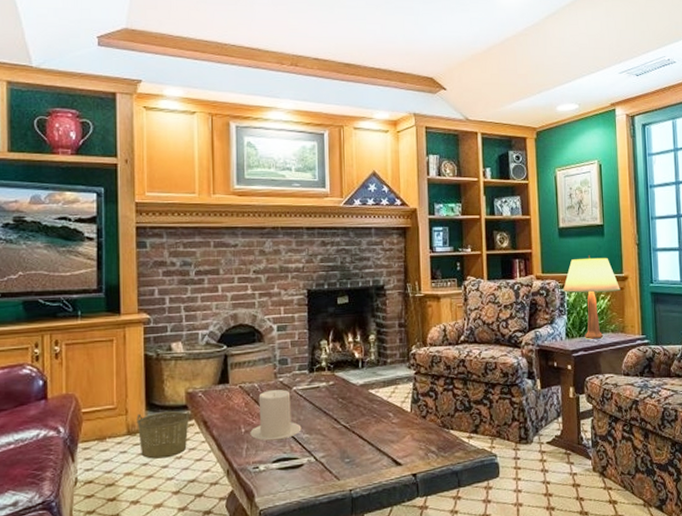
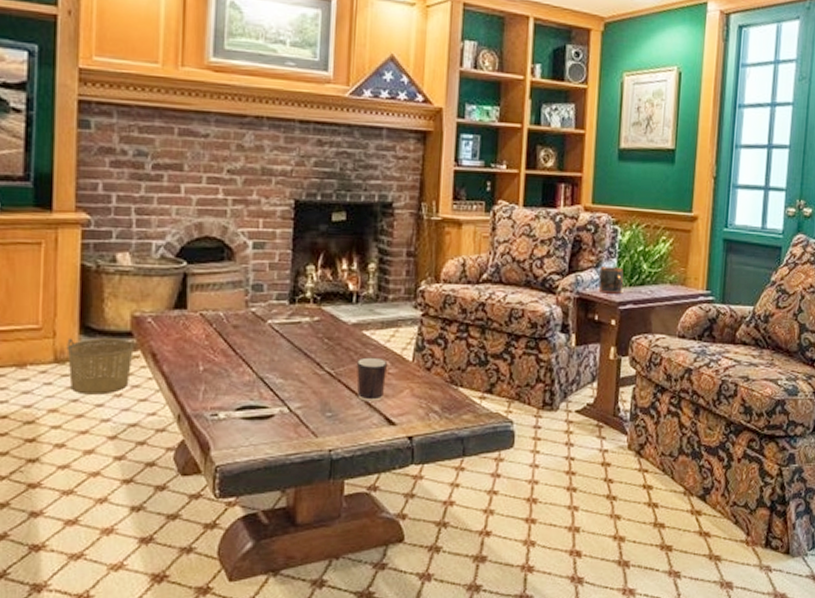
candle: present [250,390,302,442] -> none [210,322,275,385]
mug: none [365,410,392,448] -> present [356,357,388,401]
mug: none [554,322,574,344] -> present [598,267,624,294]
table lamp: present [562,254,620,339] -> none [615,185,687,291]

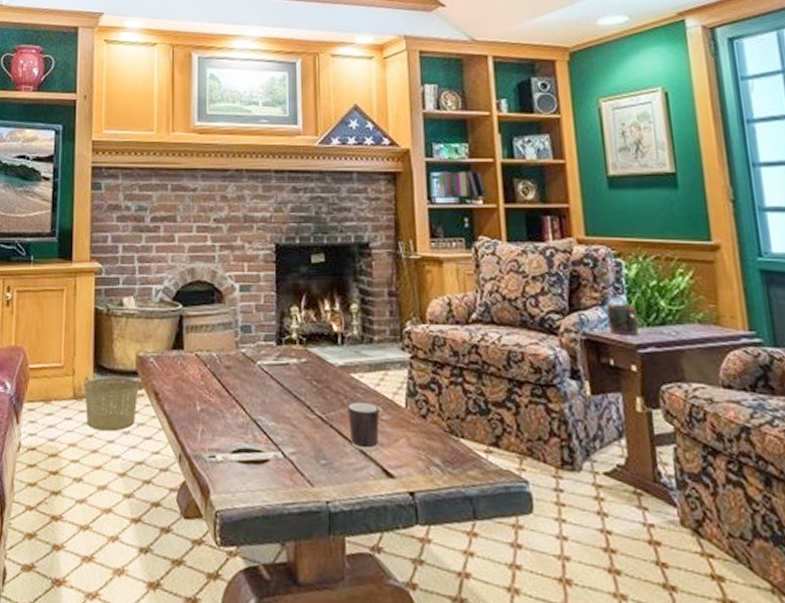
books: none [464,133,512,162] -> present [435,171,488,196]

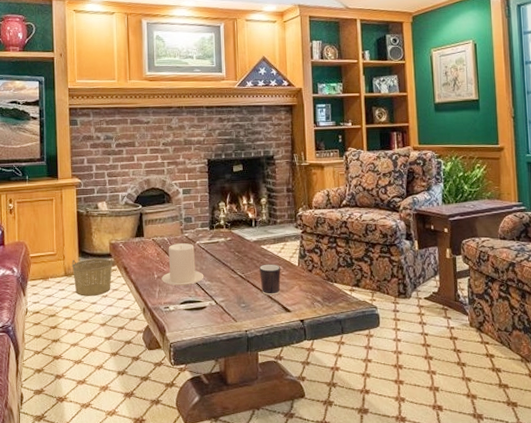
candle: none [206,362,267,427] -> present [162,243,204,287]
books: present [435,171,488,196] -> none [320,102,355,121]
mug: present [606,304,639,335] -> none [430,189,451,209]

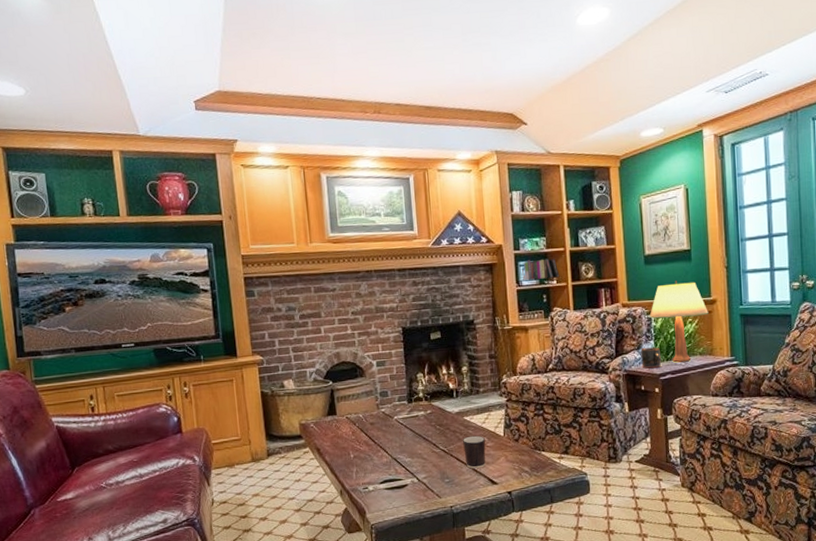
basket: present [72,258,113,296] -> none [259,440,305,482]
candle: present [162,243,204,287] -> none [358,419,404,466]
books: none [320,102,355,121] -> present [522,258,560,280]
mug: none [430,189,451,209] -> present [641,347,662,369]
table lamp: none [439,127,496,205] -> present [649,280,709,363]

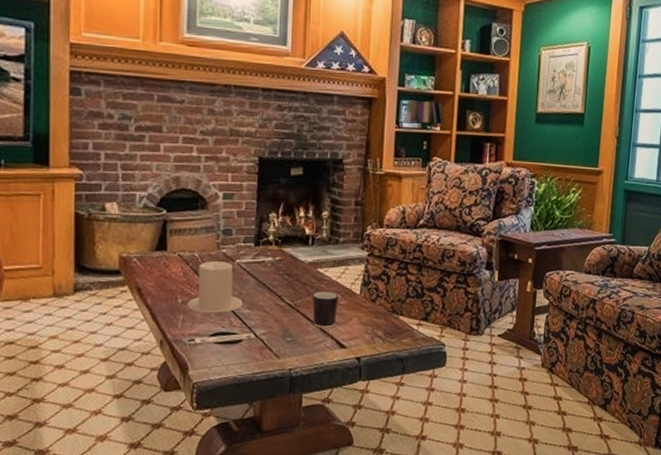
candle: none [358,419,404,466] -> present [187,261,243,315]
mug: present [641,347,662,369] -> none [518,214,540,237]
table lamp: present [649,280,709,363] -> none [532,144,593,234]

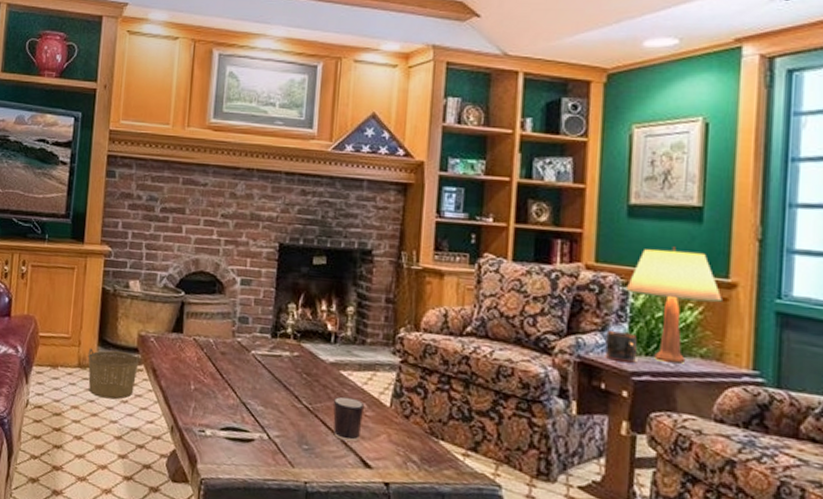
basket: none [64,275,123,324] -> present [88,348,141,399]
candle: present [187,261,243,315] -> none [199,349,257,408]
books: present [404,99,445,124] -> none [446,186,499,215]
mug: none [518,214,540,237] -> present [605,331,638,363]
table lamp: none [532,144,593,234] -> present [625,245,722,364]

